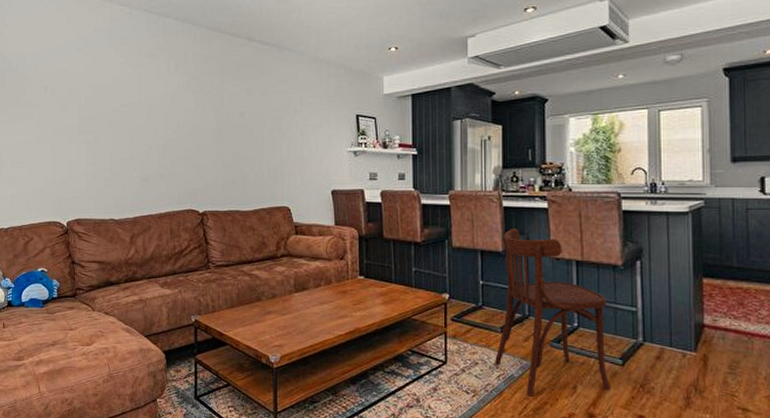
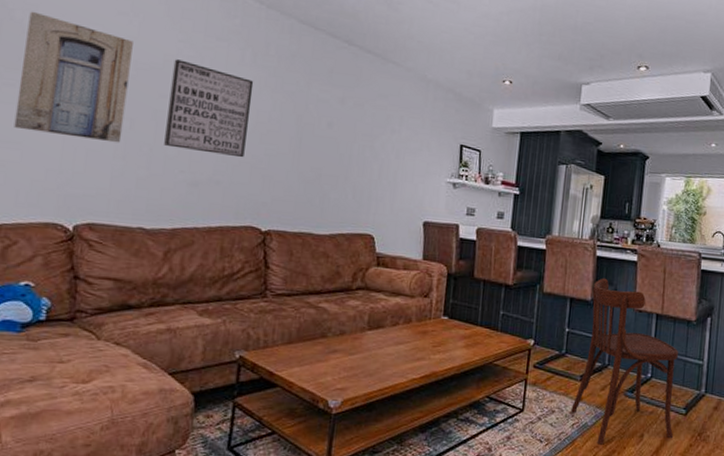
wall art: none [20,60,91,153] -> present [14,11,133,143]
wall art: none [119,78,179,153] -> present [164,59,254,158]

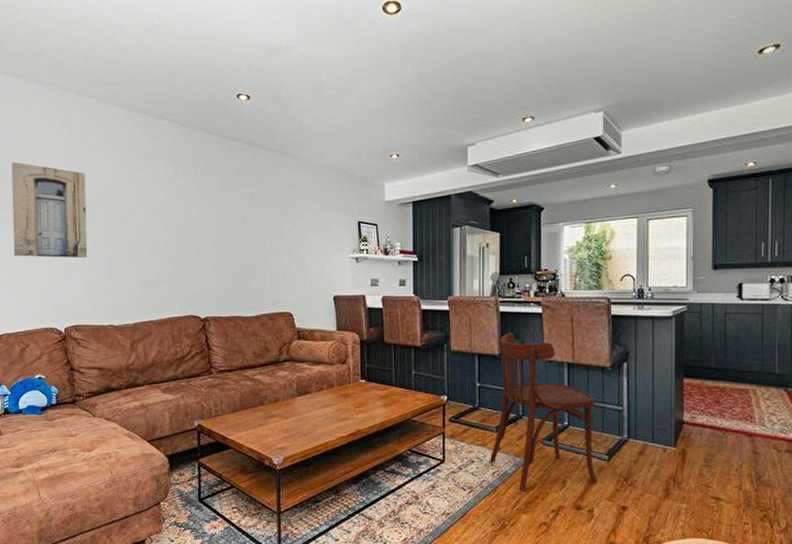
wall art: present [164,59,254,158] -> none [116,182,180,258]

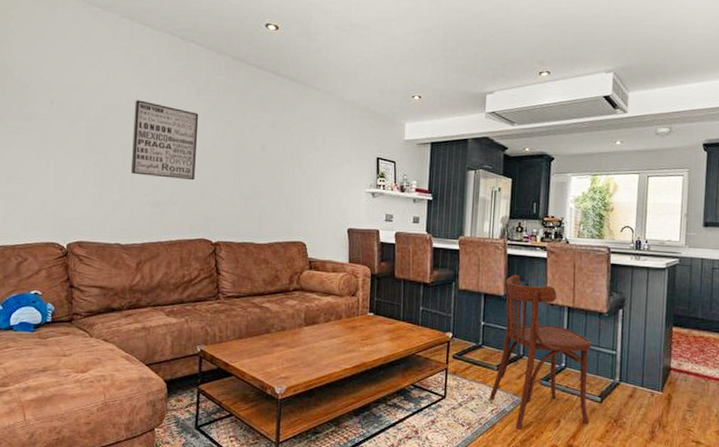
wall art: present [11,161,88,259] -> none [19,69,103,174]
wall art: none [116,182,180,258] -> present [131,100,199,181]

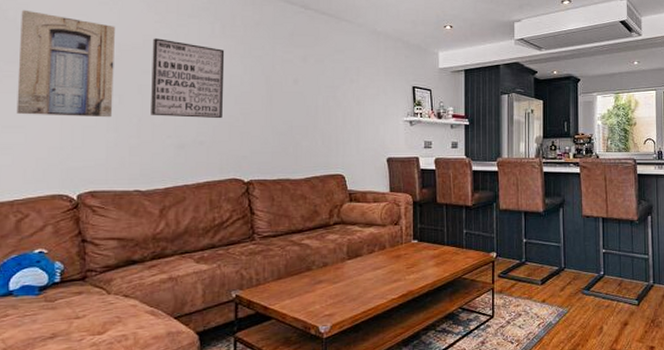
wall art: none [19,69,103,174] -> present [16,9,115,118]
dining chair: present [489,274,591,430] -> none [535,190,630,340]

